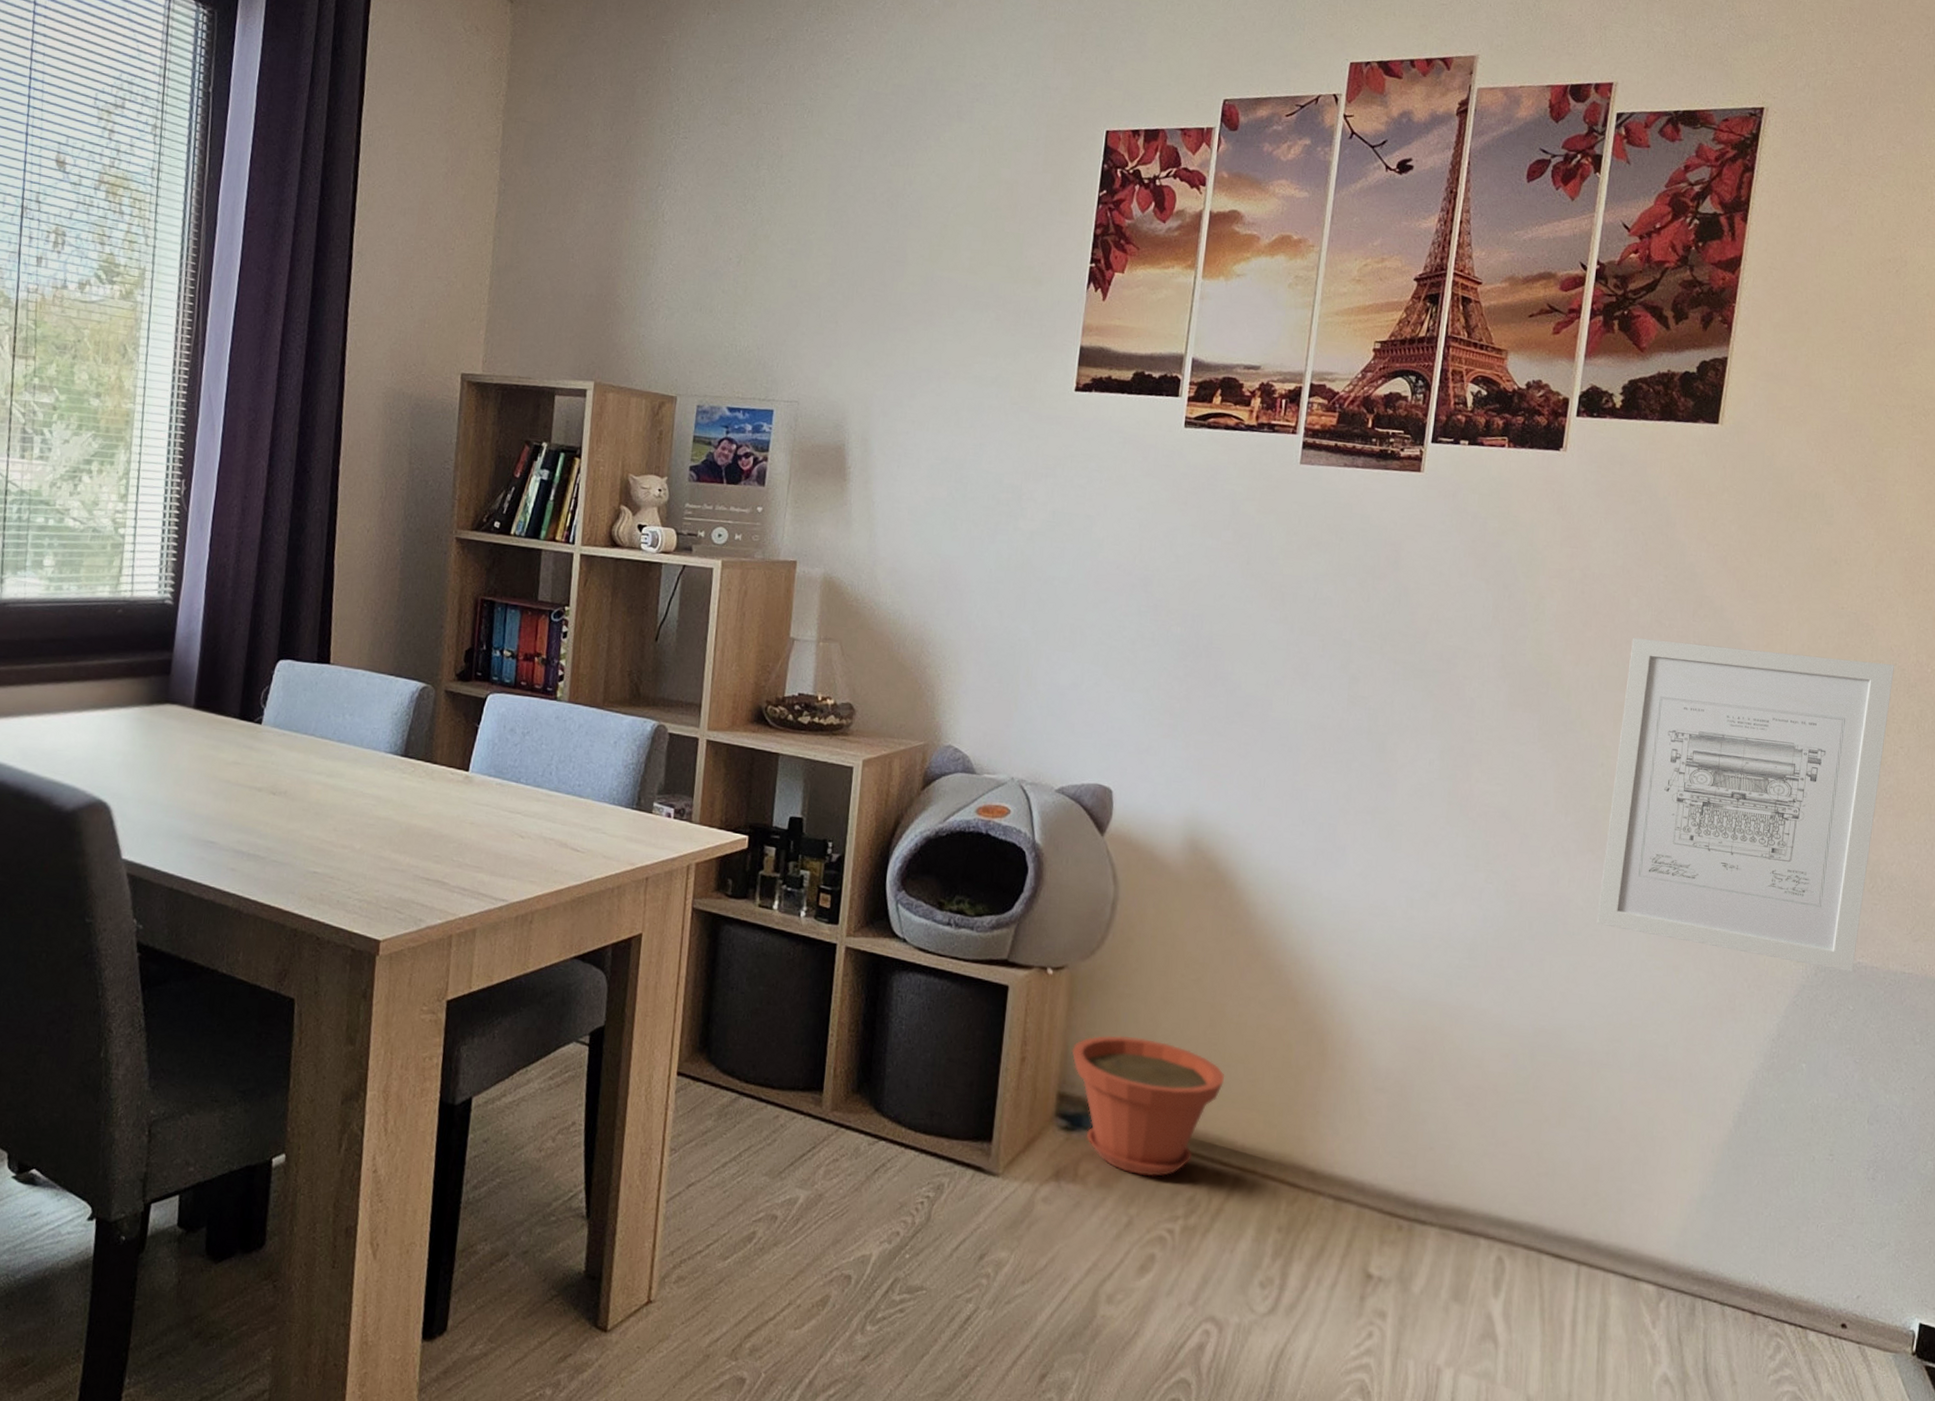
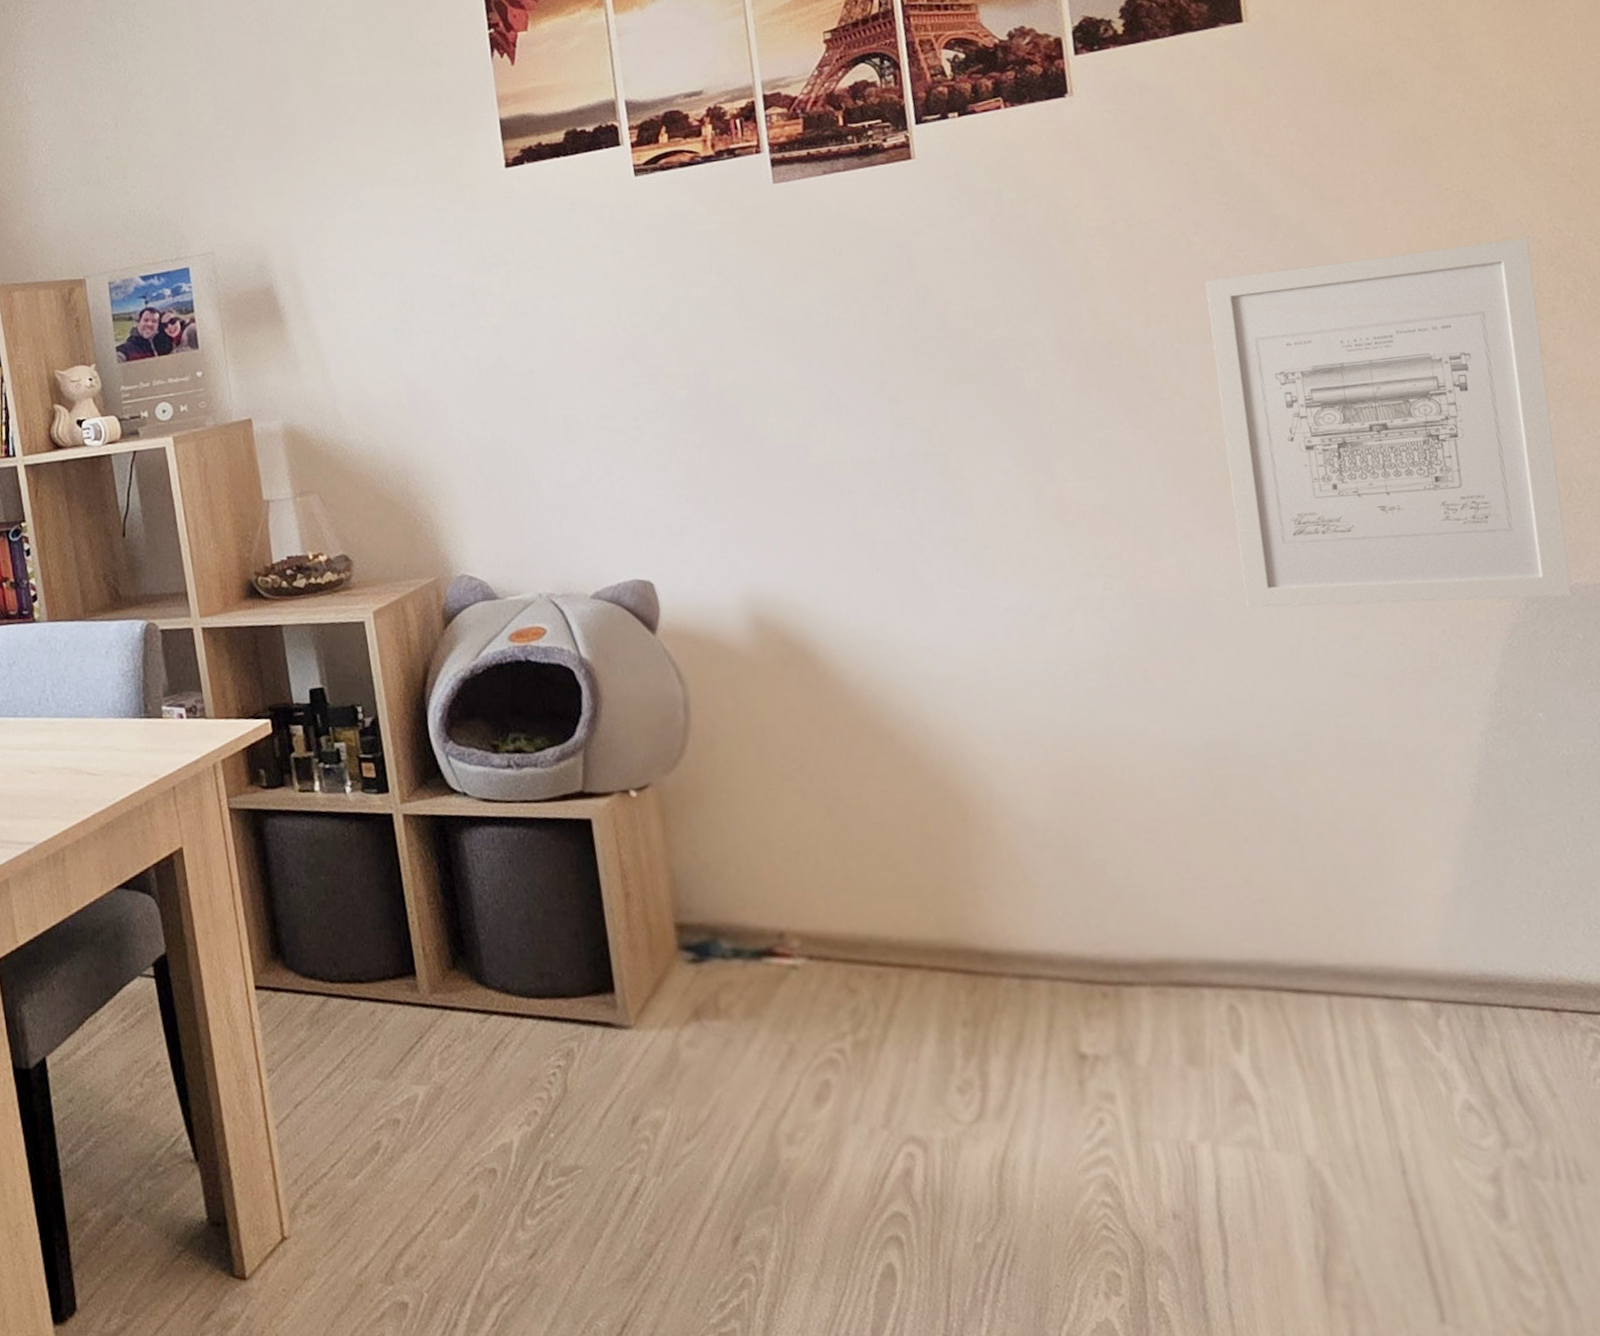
plant pot: present [1072,1035,1224,1177] -> none [678,844,860,996]

